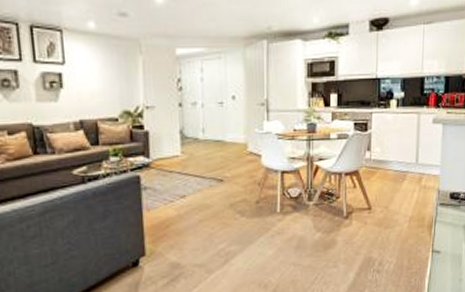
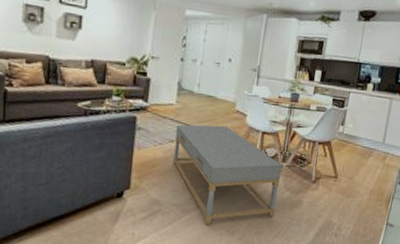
coffee table: none [185,171,309,282] -> present [173,124,283,225]

